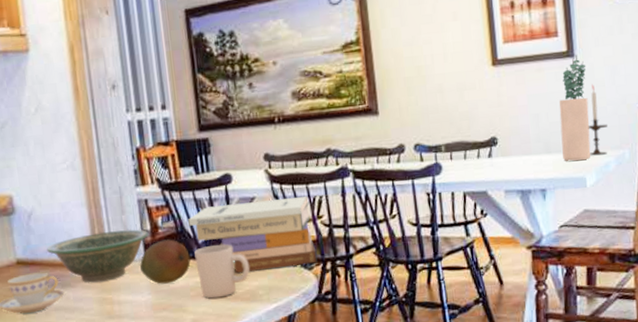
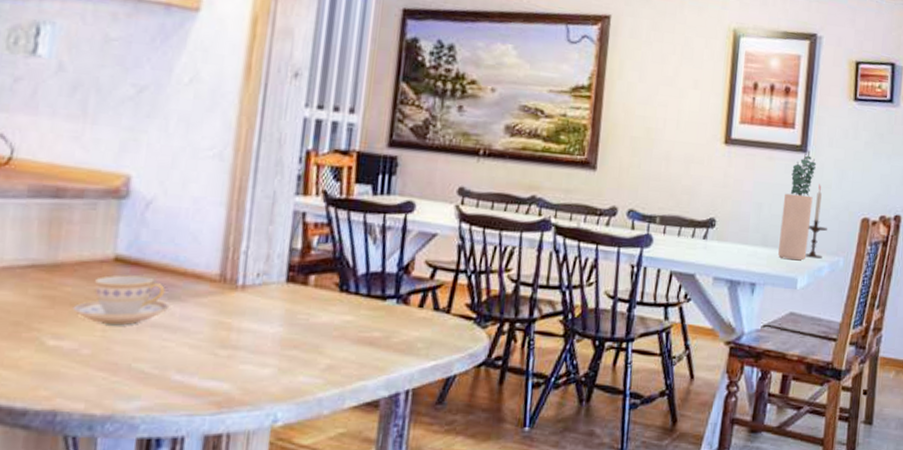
bowl: present [47,229,149,283] -> none [160,240,298,301]
fruit: present [140,239,191,284] -> none [277,263,343,317]
books: present [188,197,318,273] -> none [350,234,499,322]
mug: present [194,244,250,299] -> none [347,280,413,344]

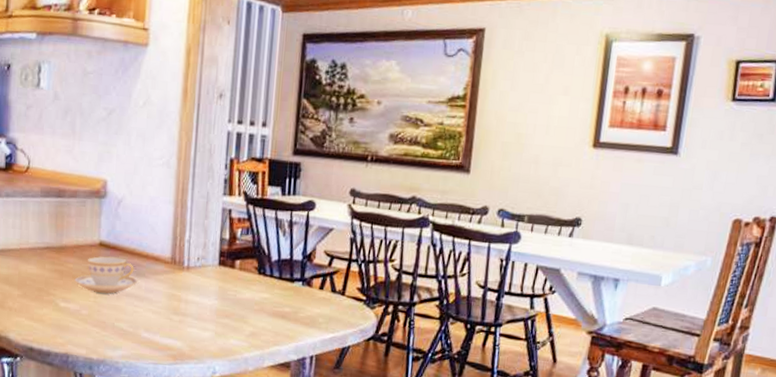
vase: present [778,150,817,261] -> none [643,152,688,260]
candlestick: present [805,184,827,259] -> none [671,185,696,258]

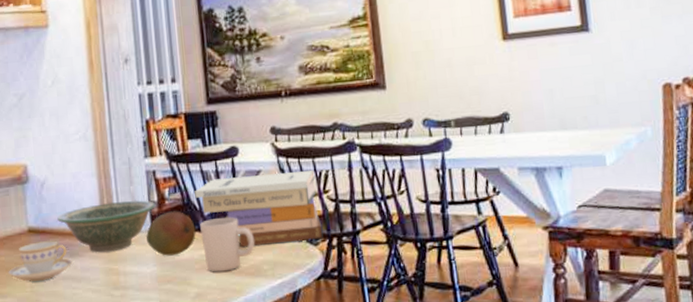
bowl: none [129,231,227,278] -> present [57,200,156,253]
fruit: none [212,251,261,294] -> present [146,211,196,256]
mug: none [265,265,315,317] -> present [200,217,255,272]
books: none [266,228,385,304] -> present [195,171,323,247]

